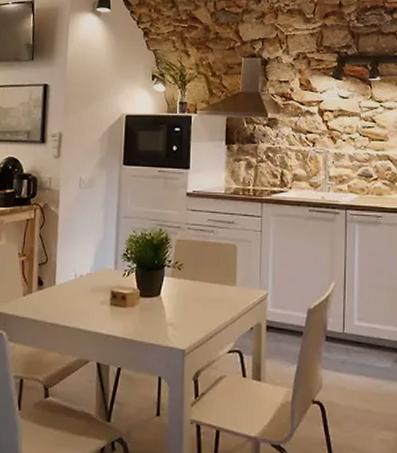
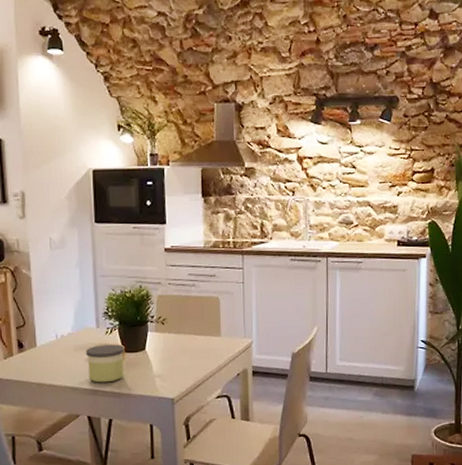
candle: none [102,287,140,328] -> present [86,344,124,383]

